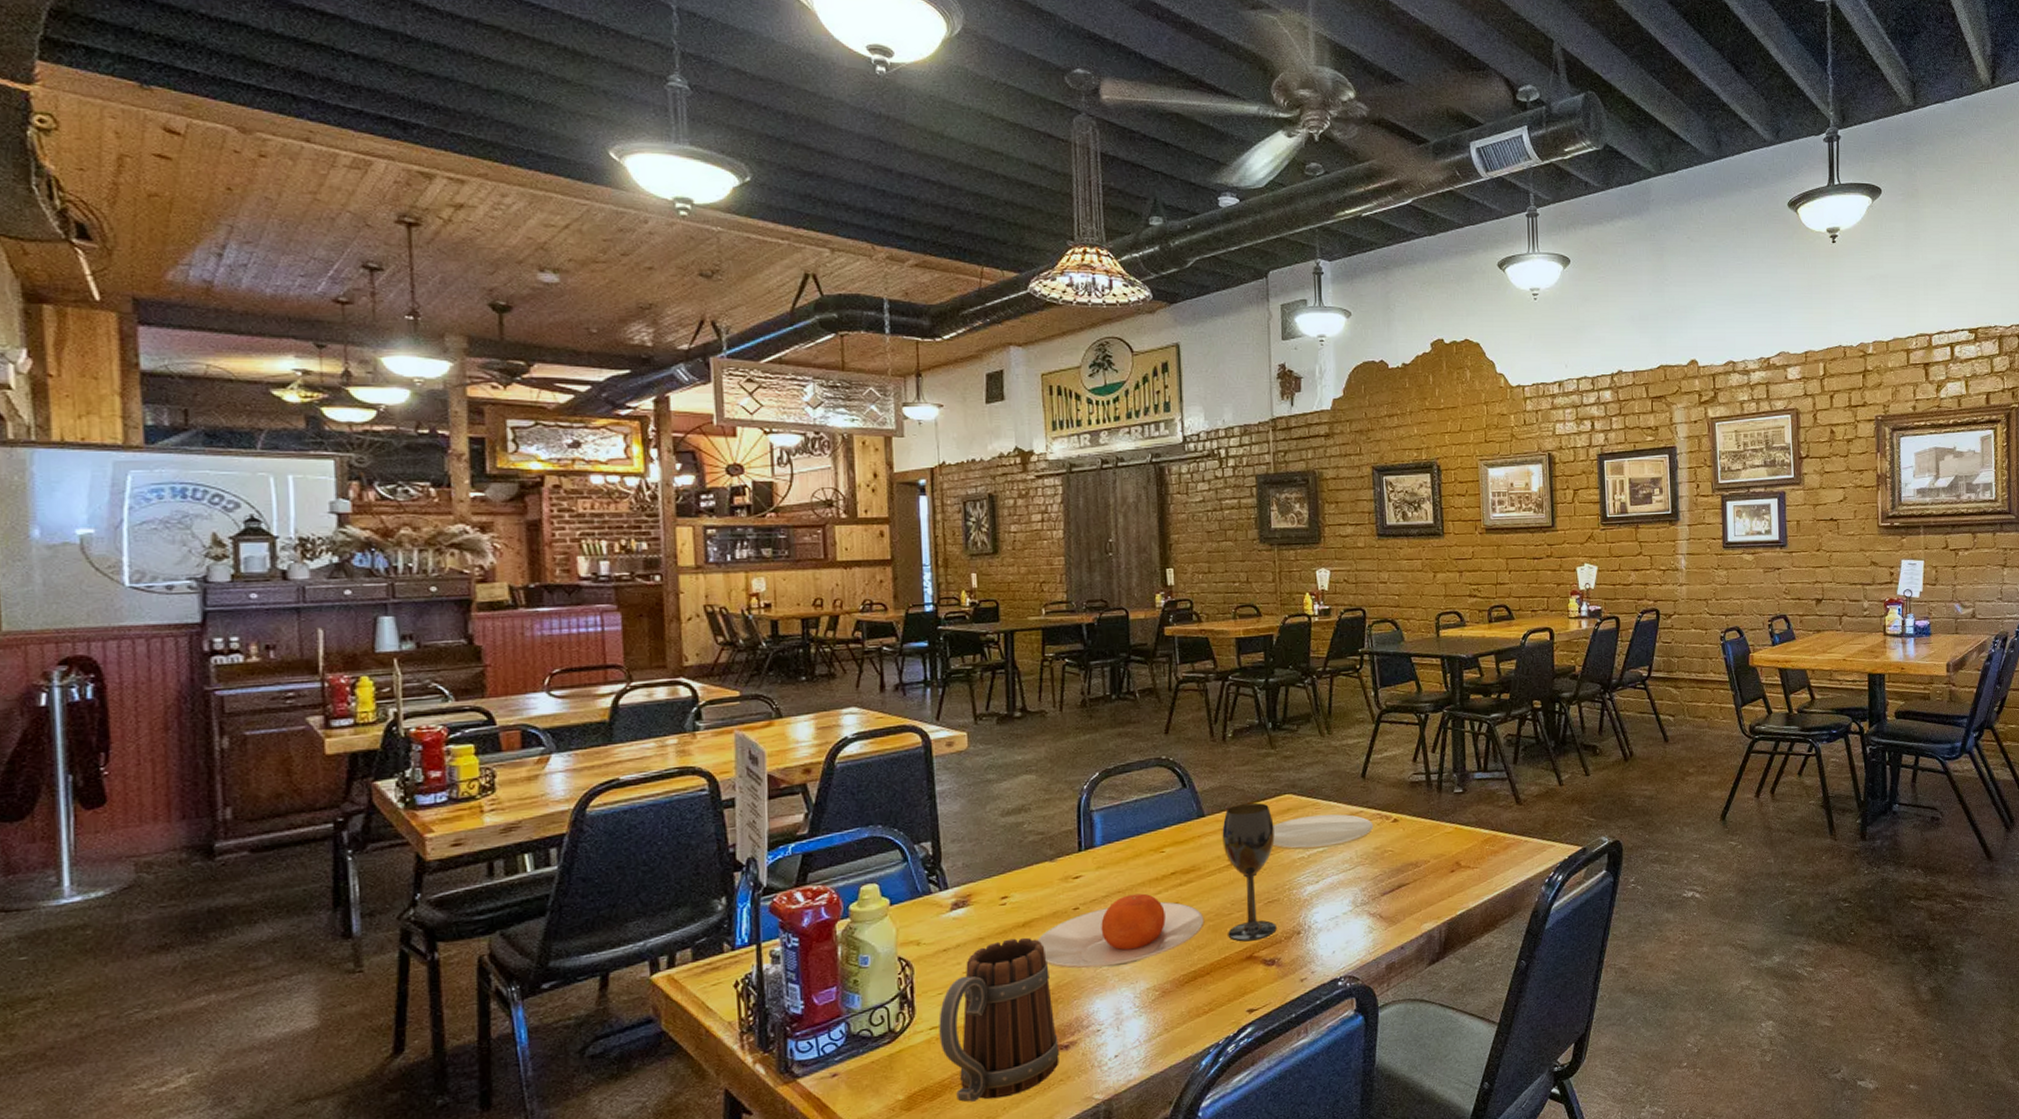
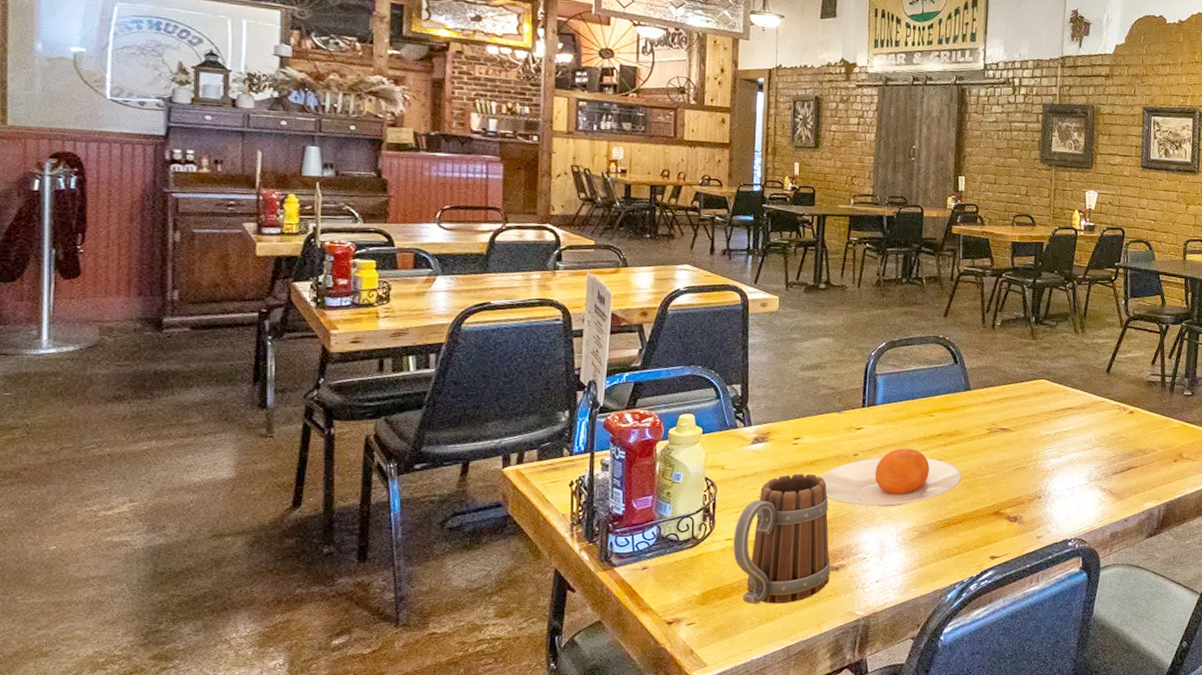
wine glass: present [1222,802,1277,942] -> none [980,383,1028,499]
plate: present [1272,814,1374,850] -> none [1025,399,1113,429]

